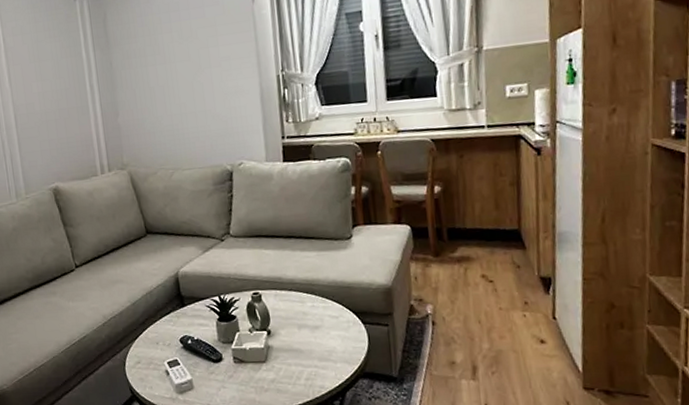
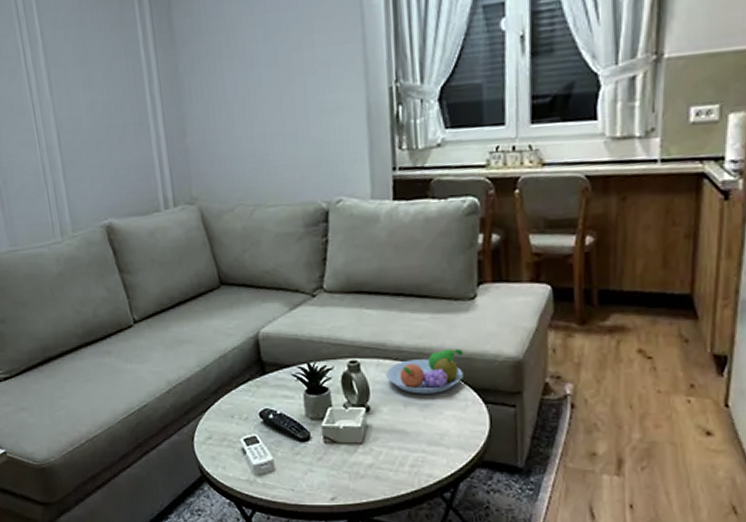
fruit bowl: none [282,279,345,318] -> present [385,349,464,394]

